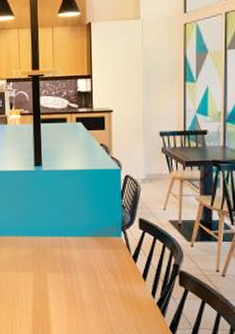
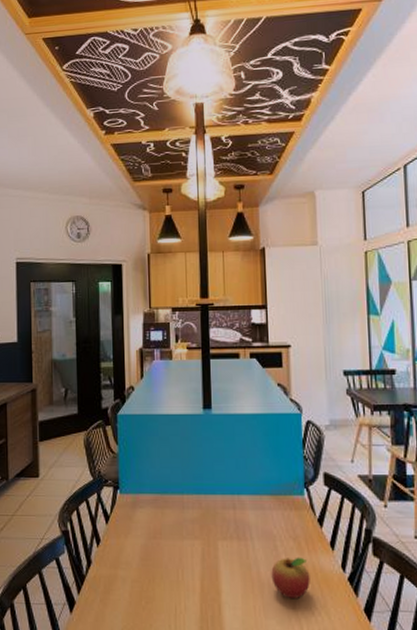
fruit: none [92,286,125,318] -> present [271,557,310,598]

